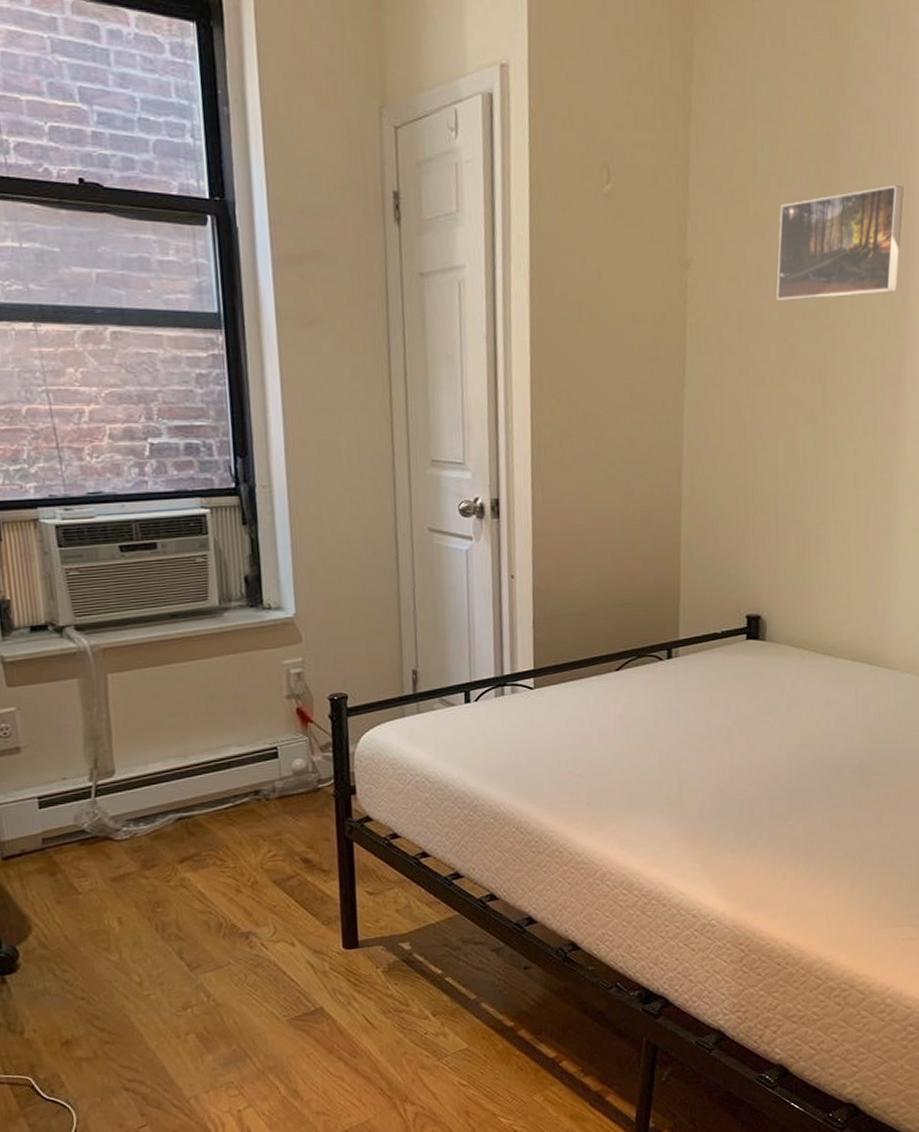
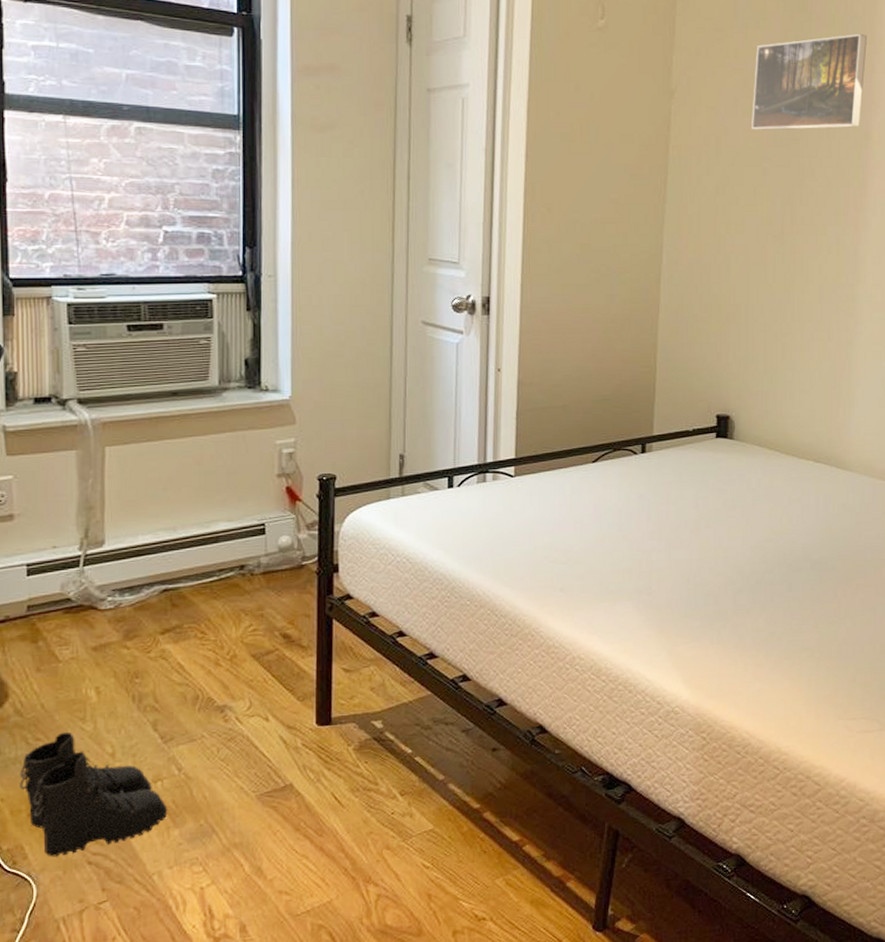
boots: none [49,962,200,1085] -> present [20,731,168,857]

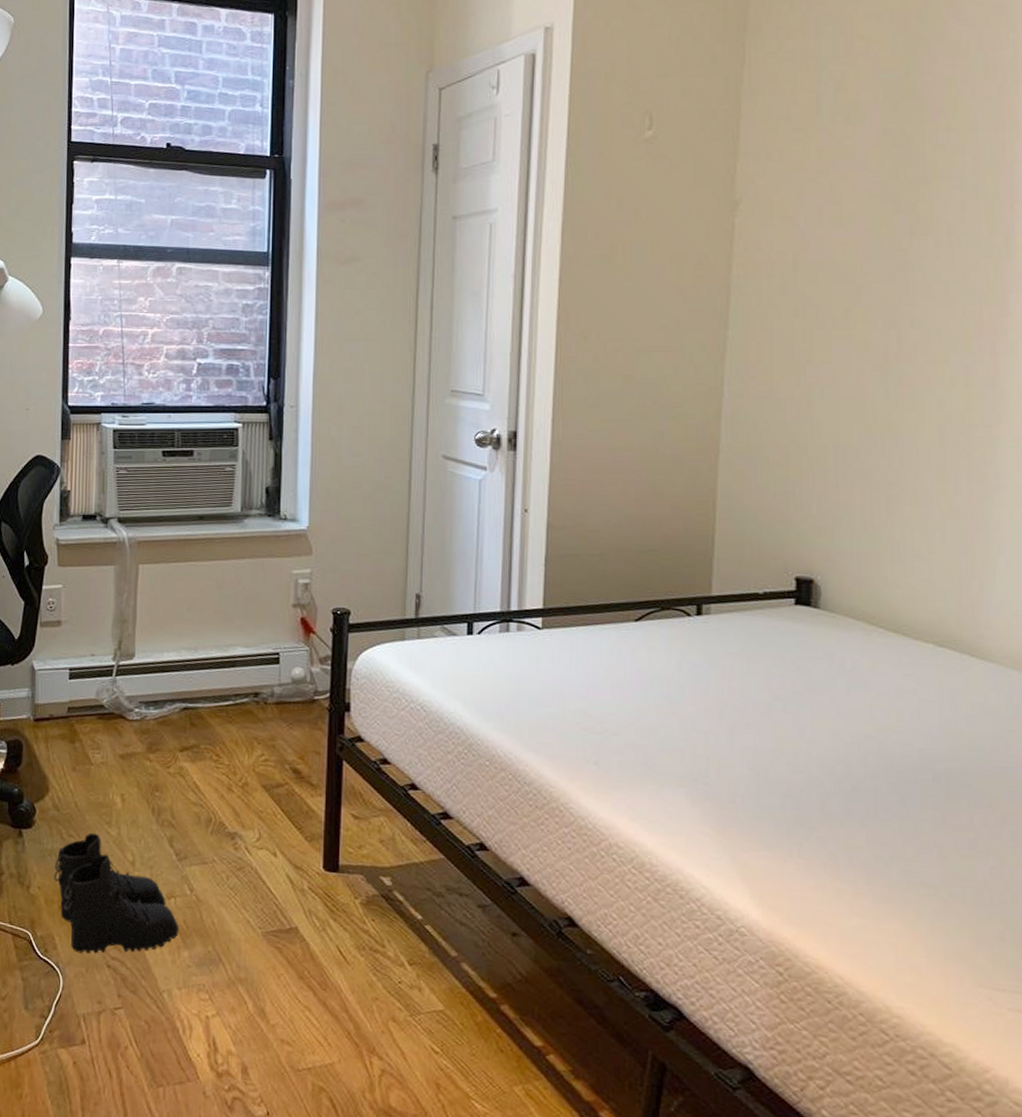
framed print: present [752,33,867,130] -> none [841,117,1005,241]

